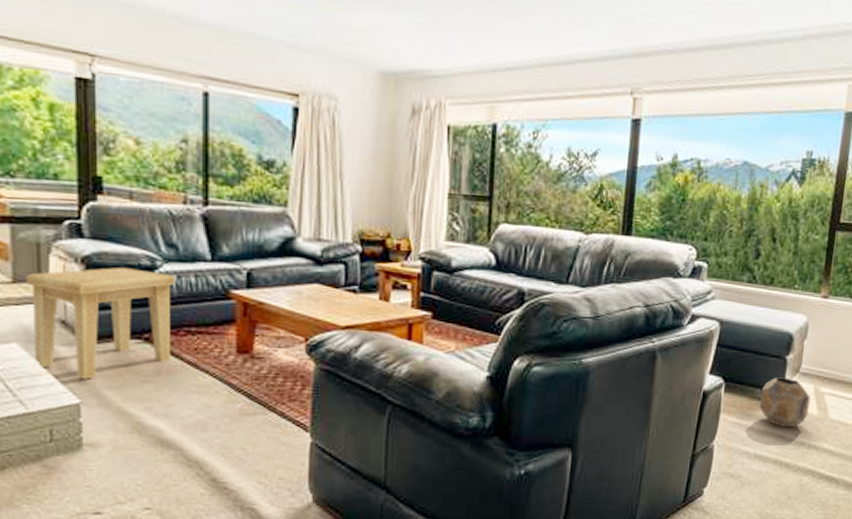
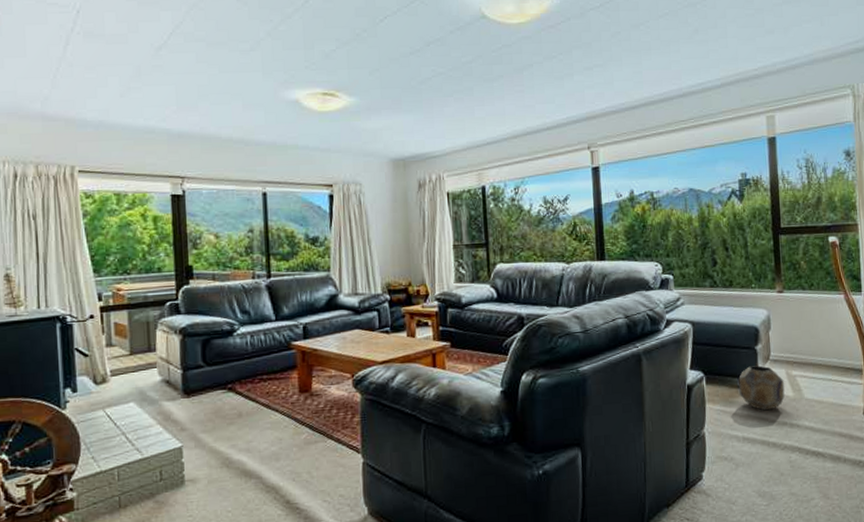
side table: present [25,267,175,380] -> none [139,333,249,427]

